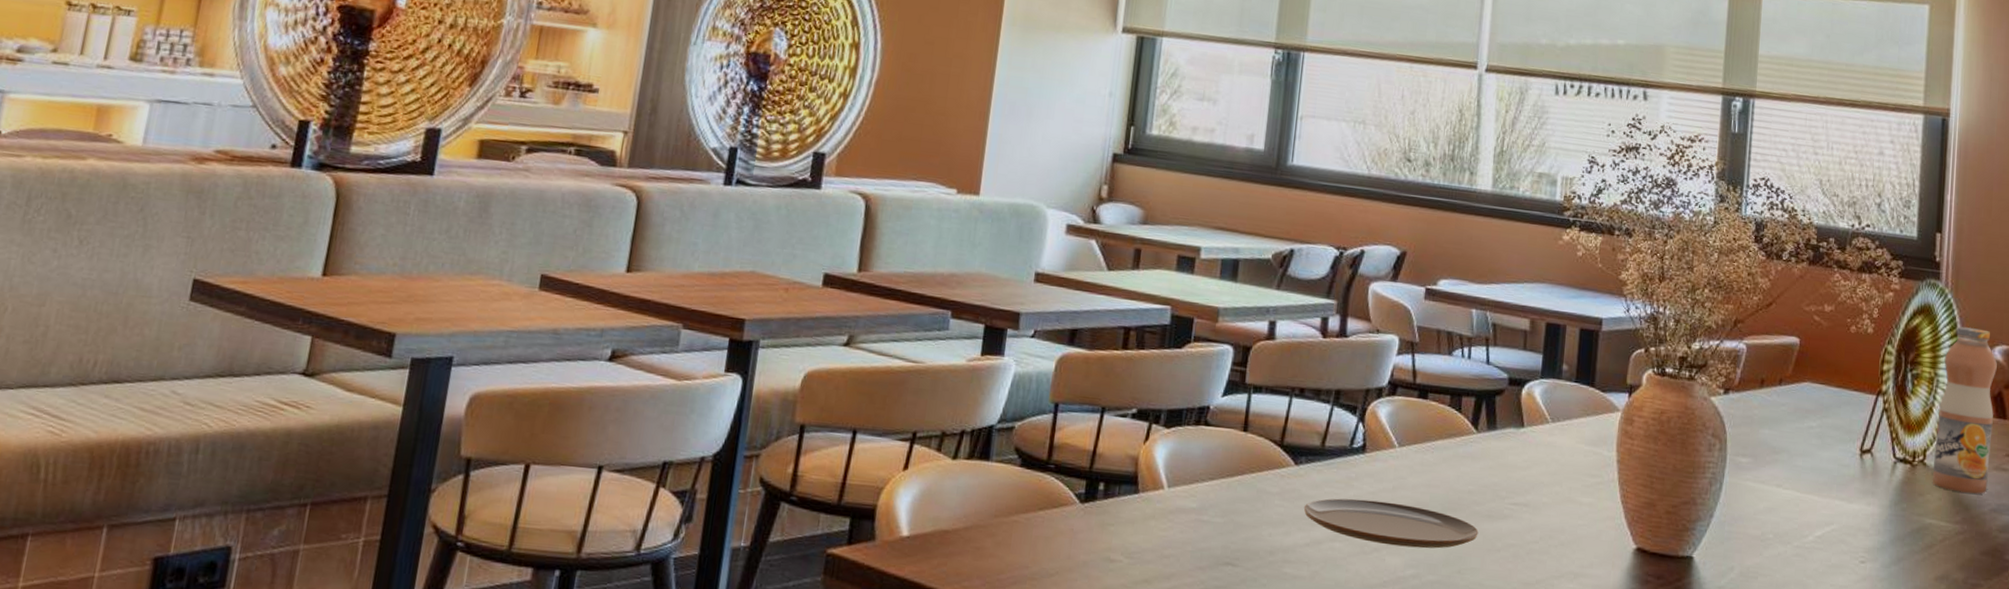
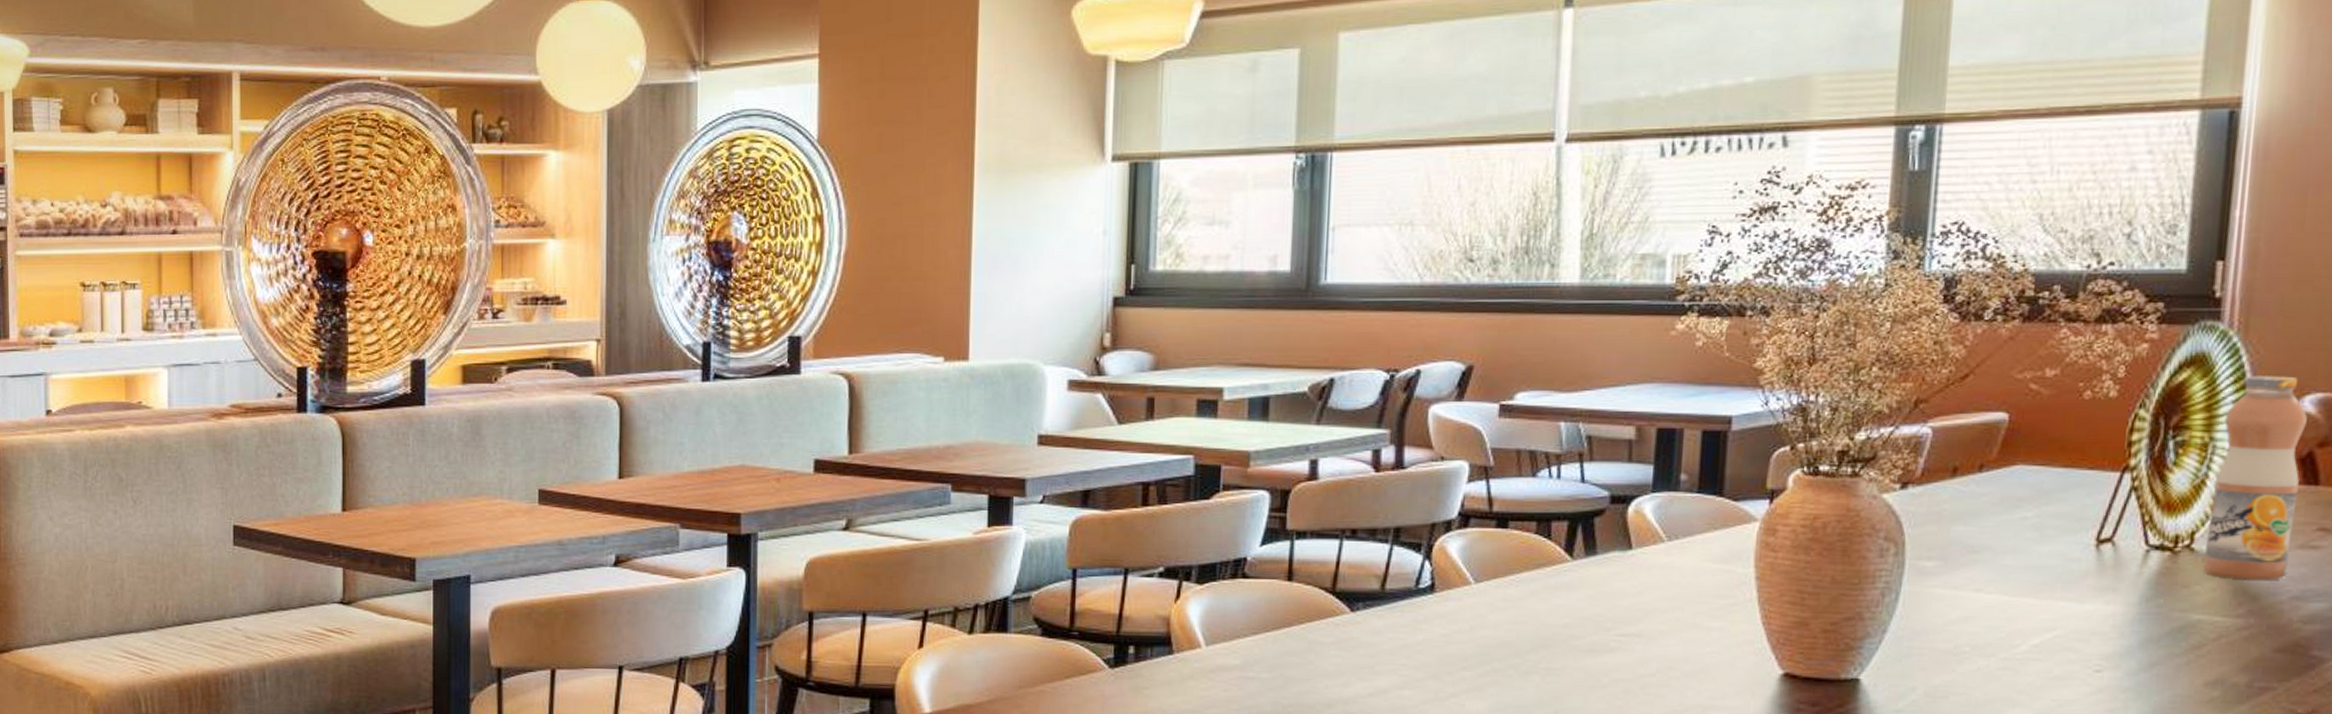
plate: present [1303,498,1479,549] -> none [1364,642,1579,690]

